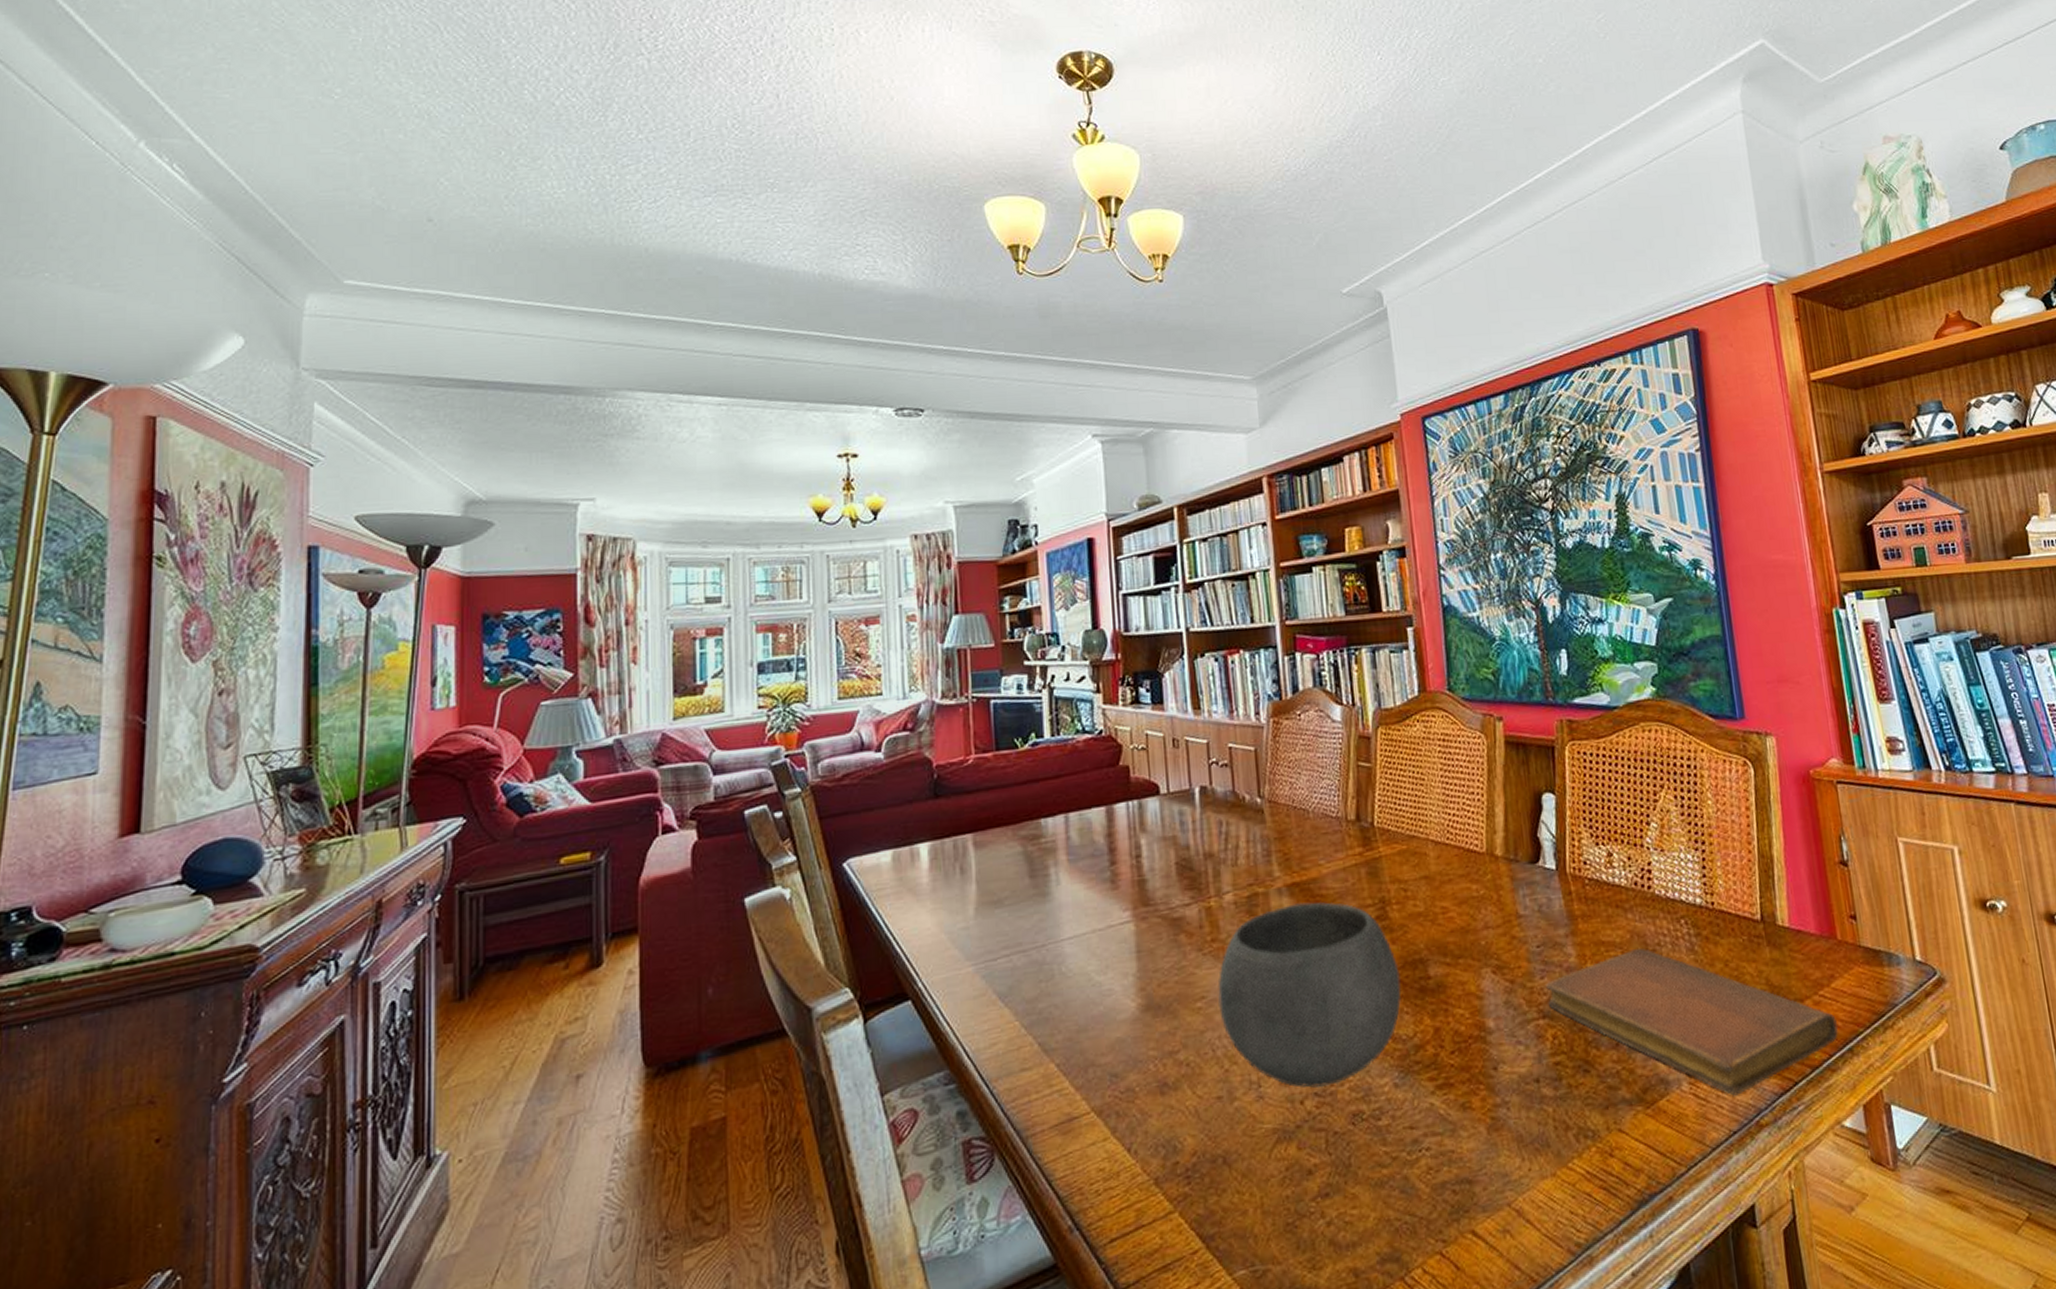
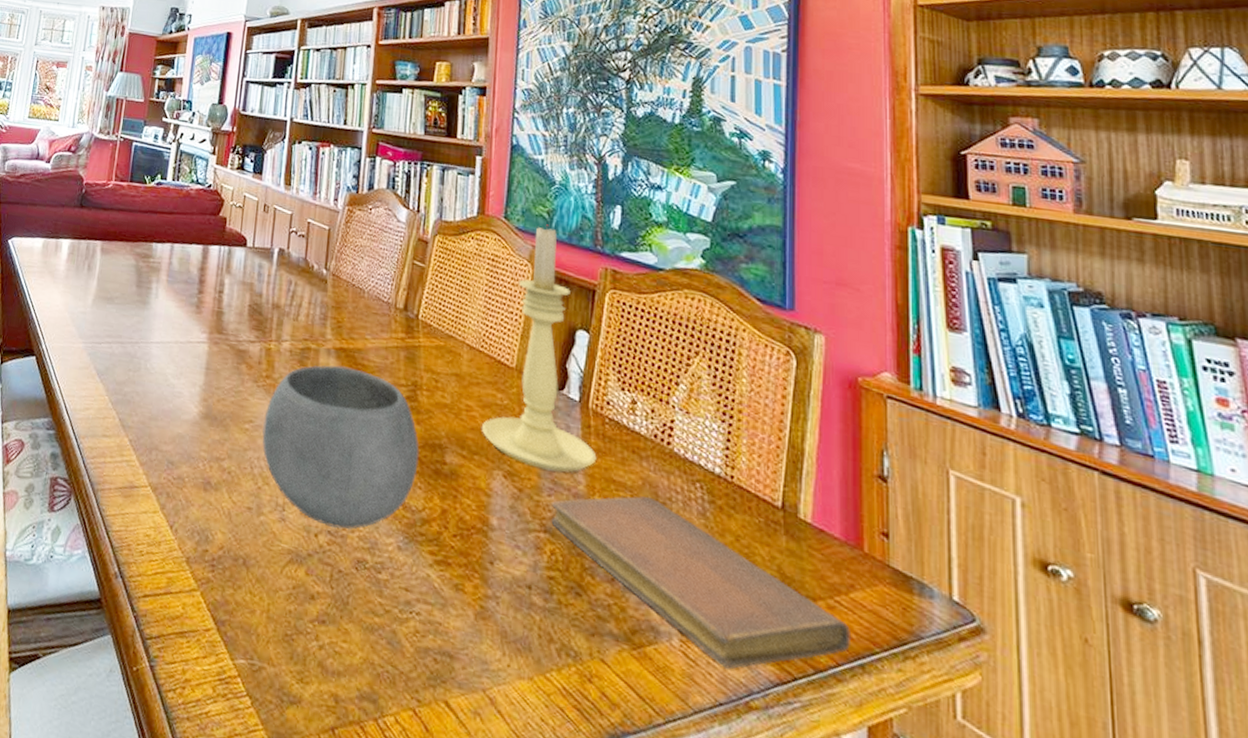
candle holder: none [1461,687,1583,953] -> present [481,224,597,472]

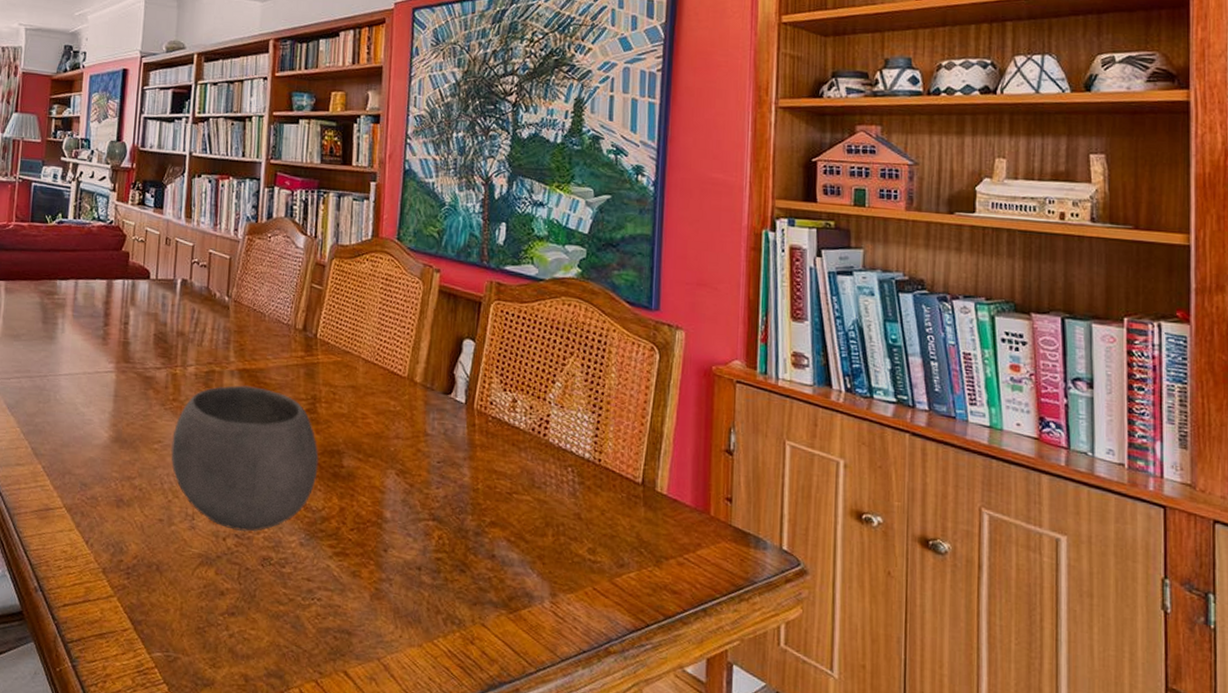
candle holder: present [481,224,597,472] -> none [375,243,481,467]
notebook: present [551,496,852,669] -> none [439,482,697,623]

